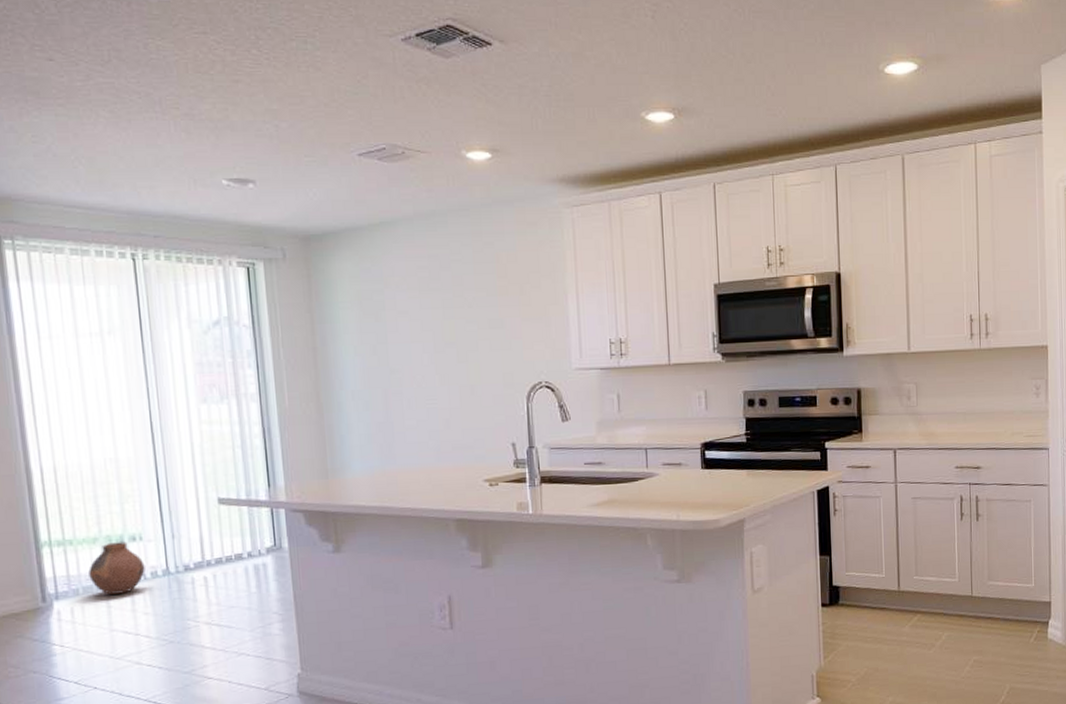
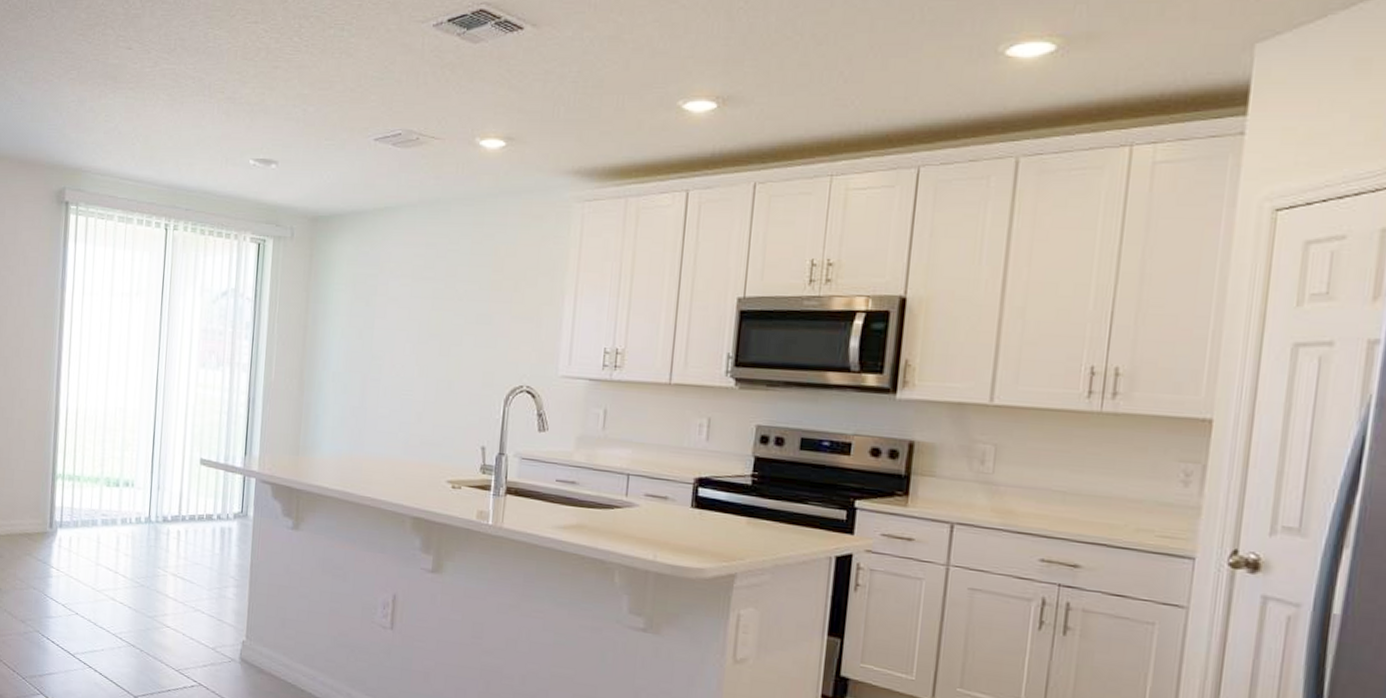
vase: present [88,542,145,595] -> none [88,484,132,533]

